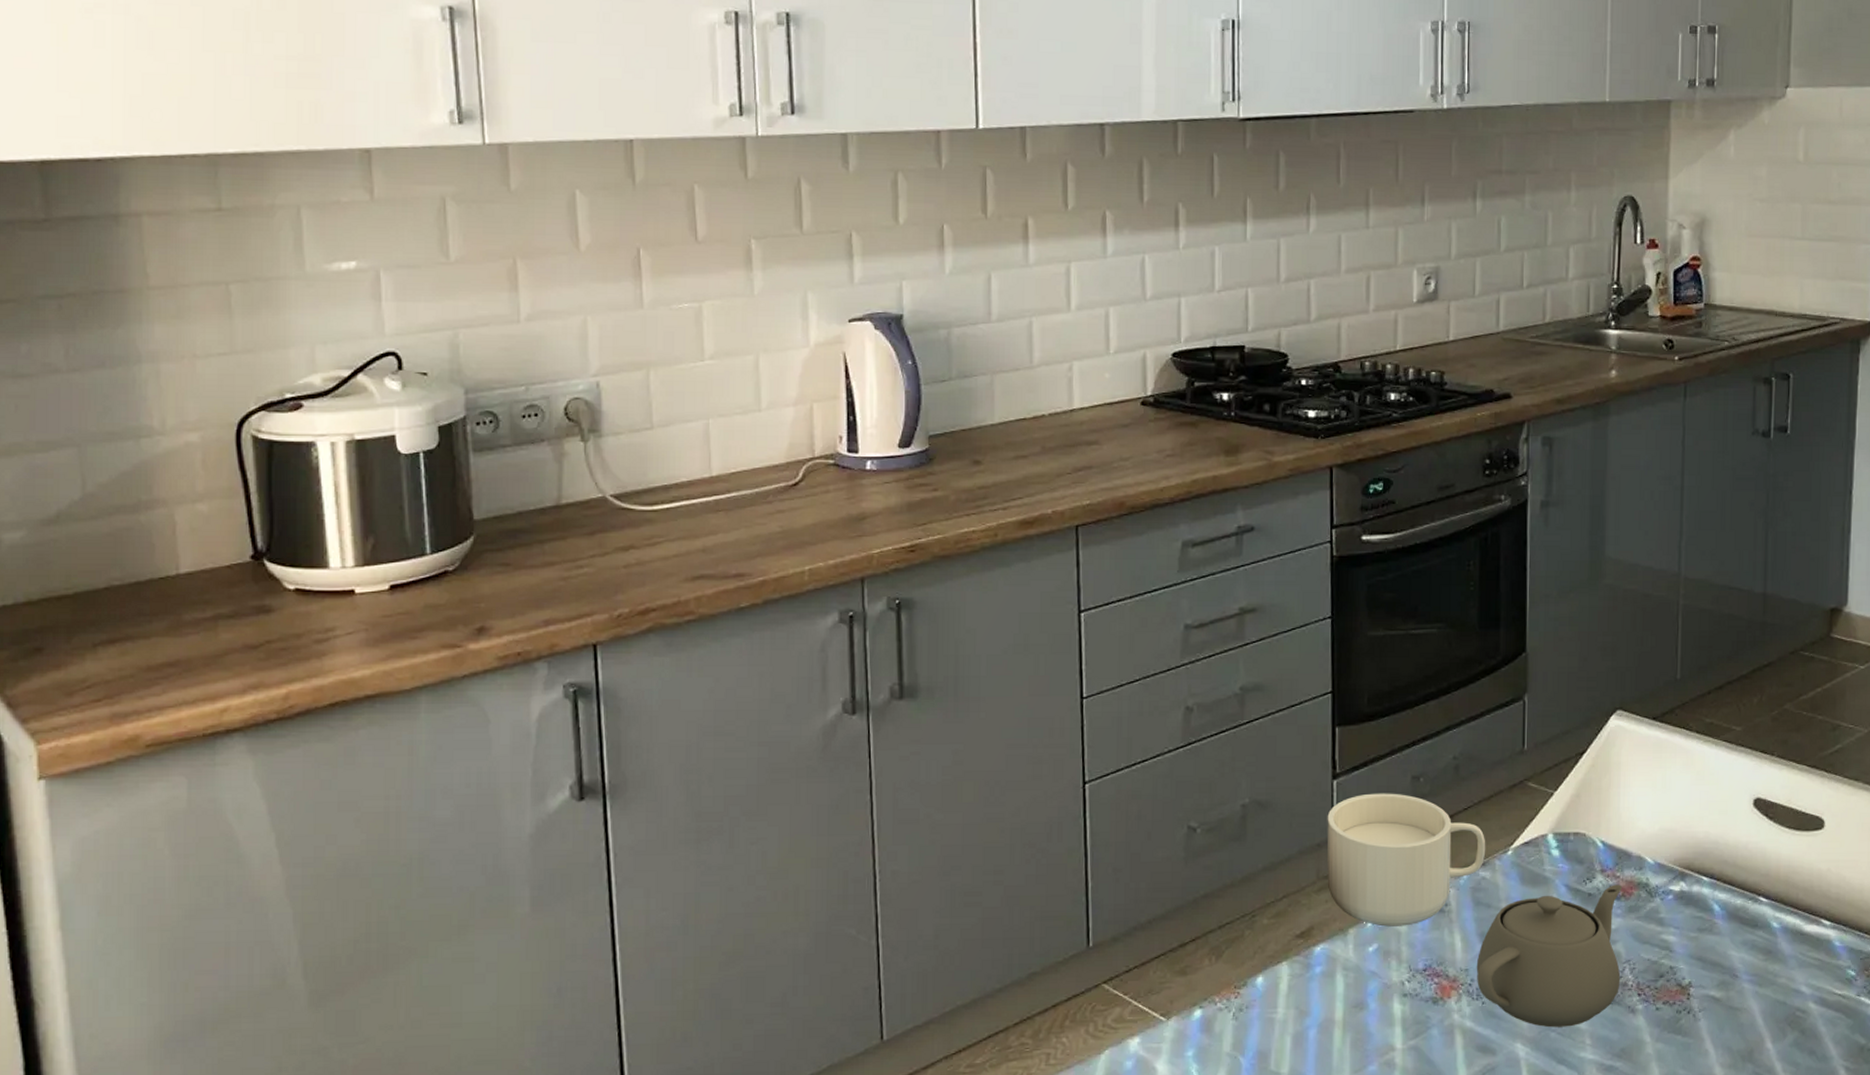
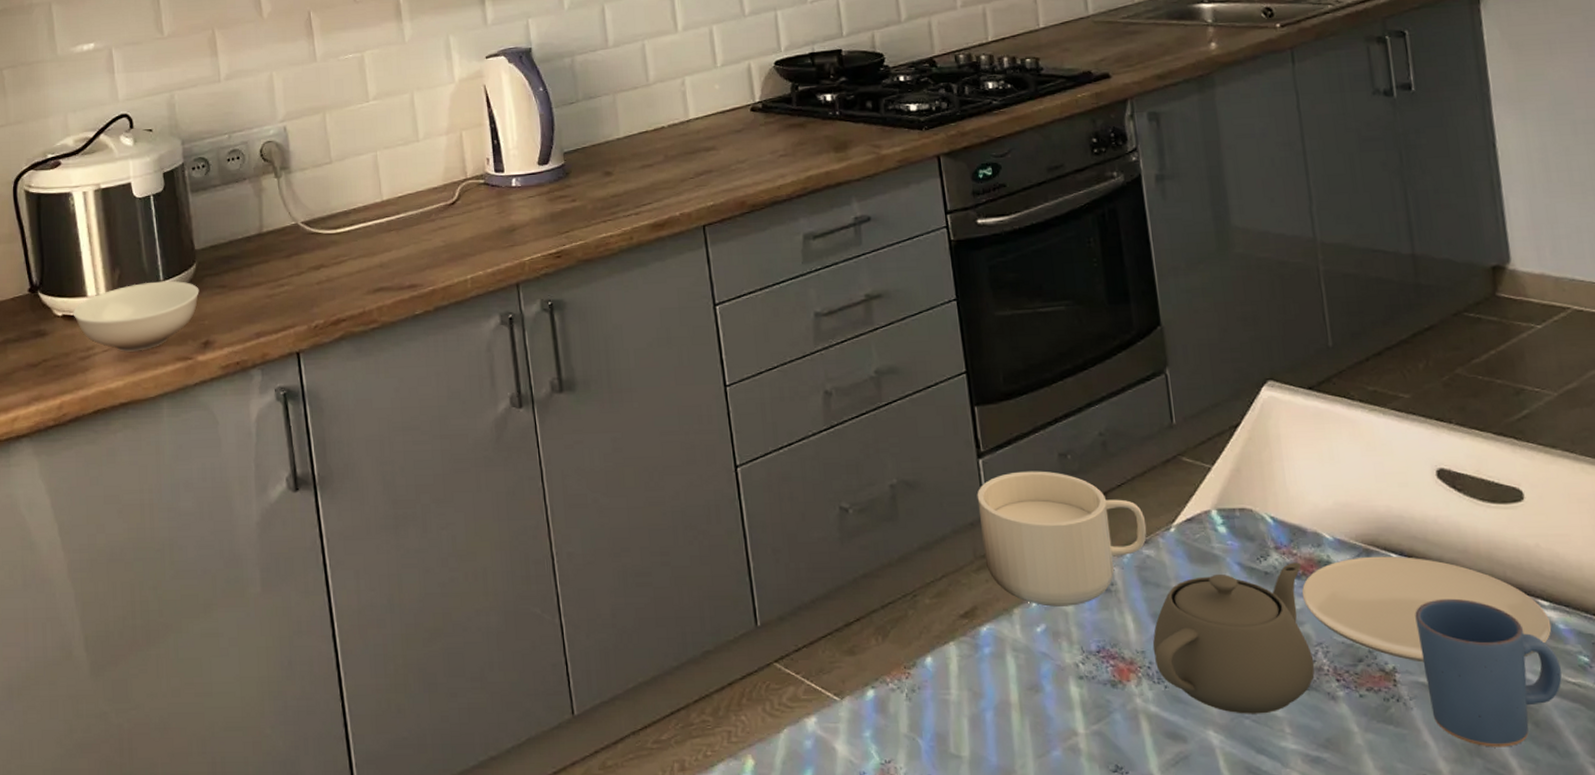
bowl: none [309,554,476,636] -> present [73,280,199,352]
plate: none [1619,879,1829,978] -> present [1301,556,1552,663]
mug: none [1715,918,1832,1054] -> present [1415,598,1562,747]

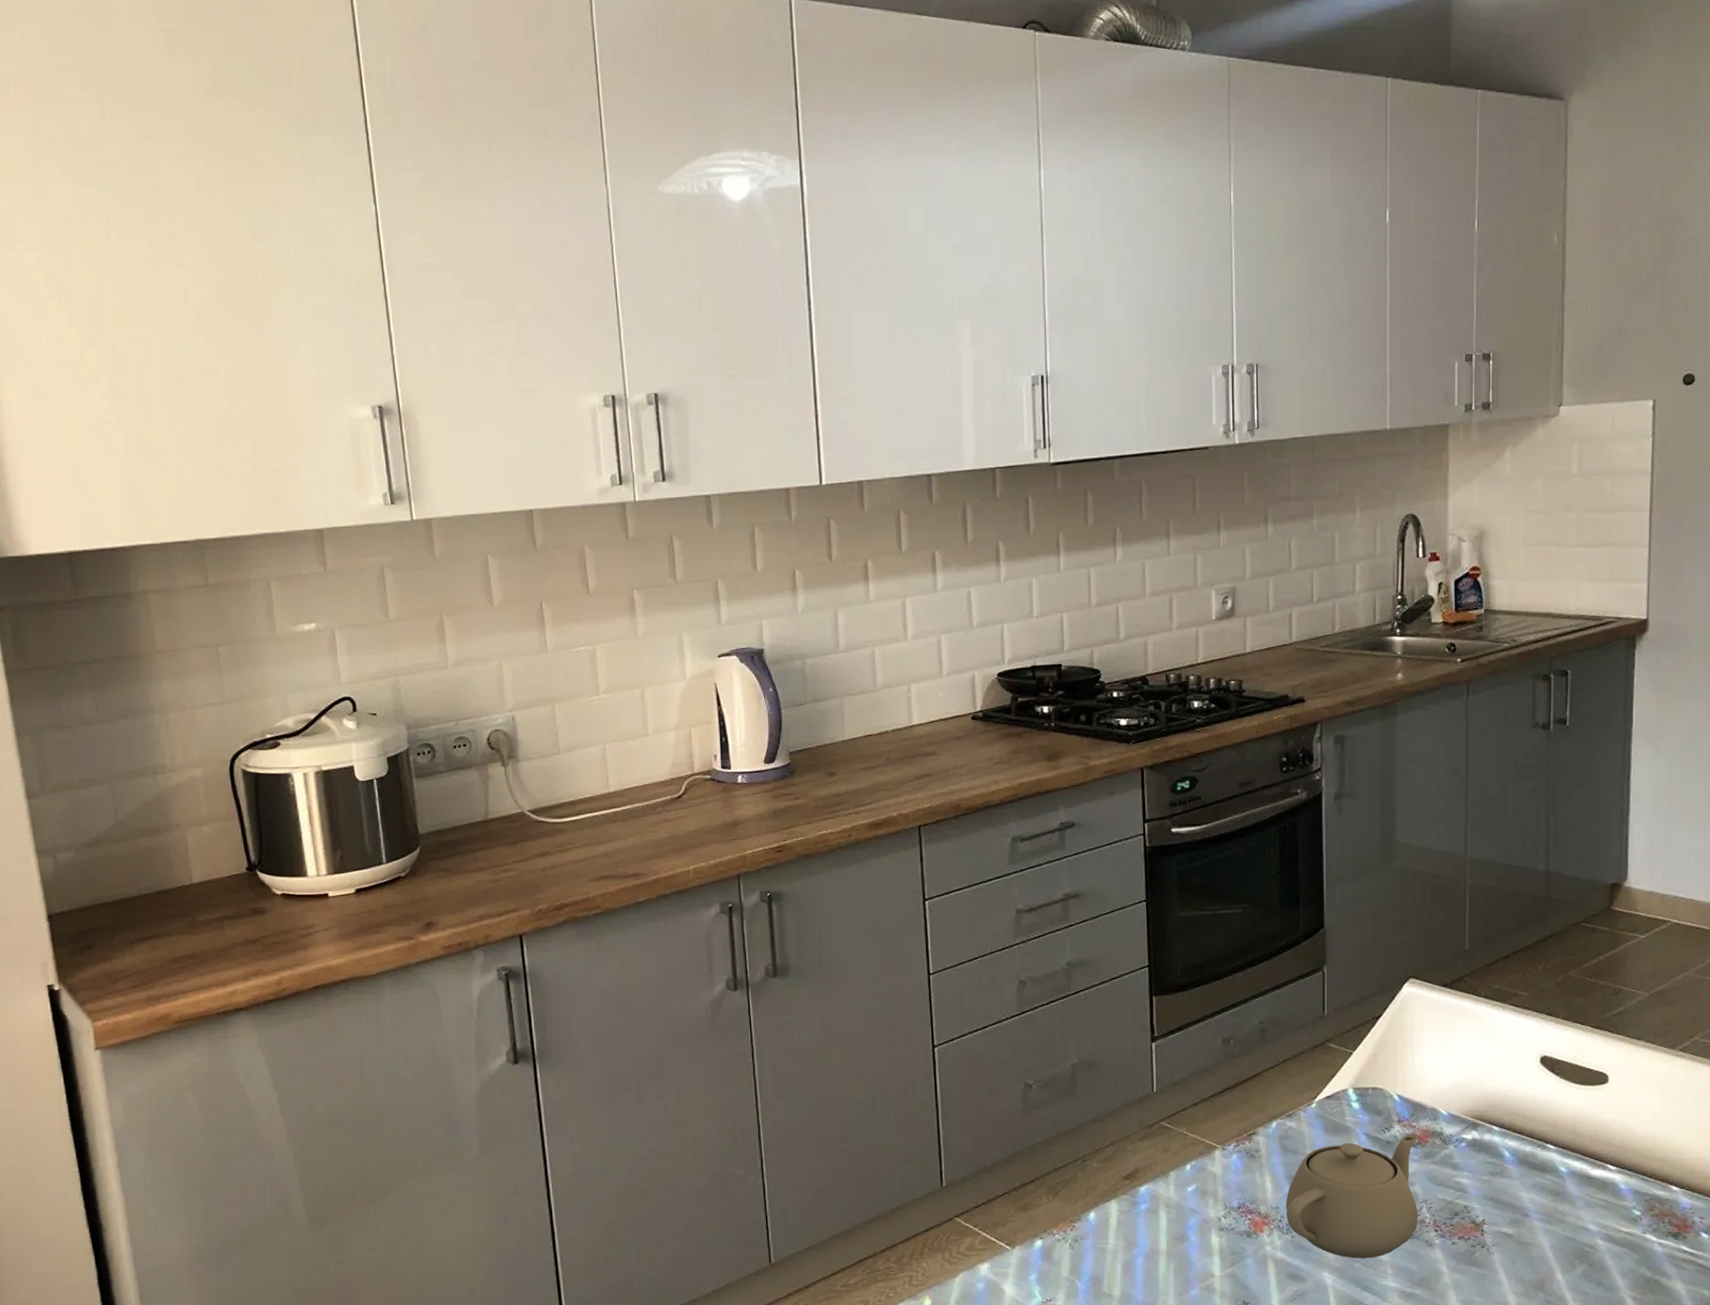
bowl: present [73,280,199,352] -> none [292,863,423,931]
cup: present [977,471,1147,607] -> none [1147,1053,1292,1170]
plate: present [1301,556,1552,663] -> none [1415,1128,1615,1216]
mug: present [1415,598,1562,747] -> none [1506,1164,1618,1284]

